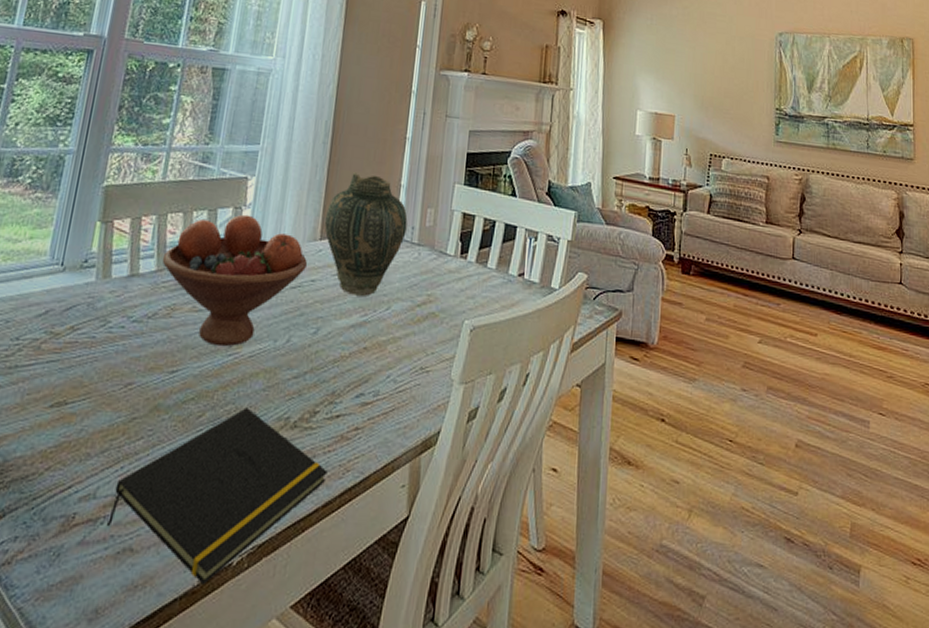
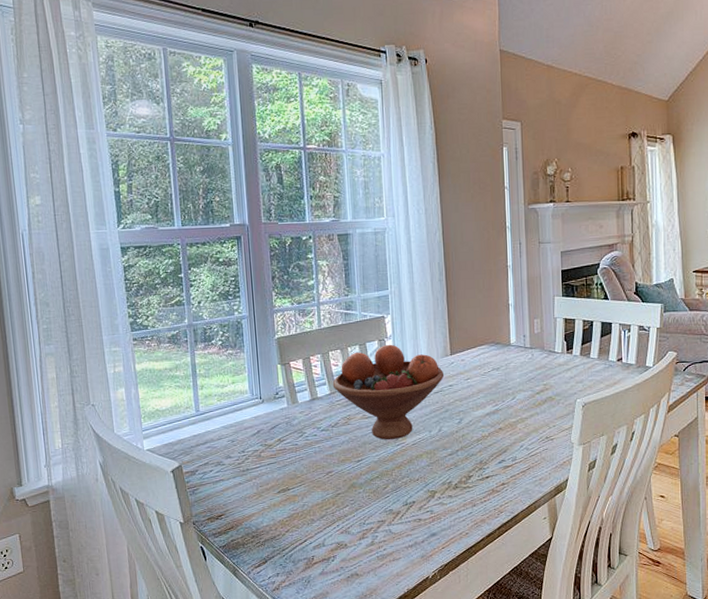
notepad: present [106,407,328,585] -> none [336,479,486,591]
vase: present [324,172,408,296] -> none [452,299,519,392]

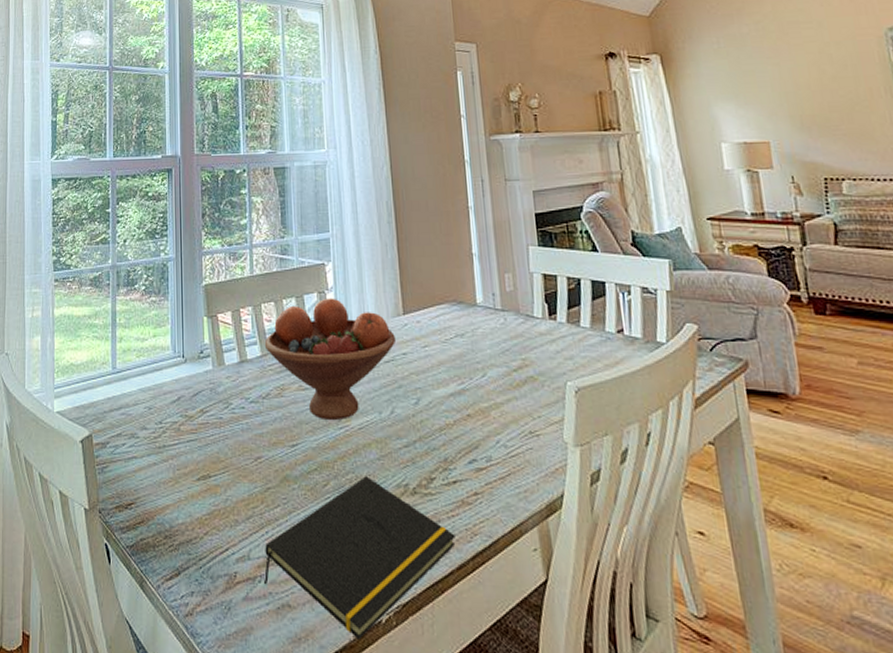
notepad: none [336,479,486,591] -> present [263,476,455,640]

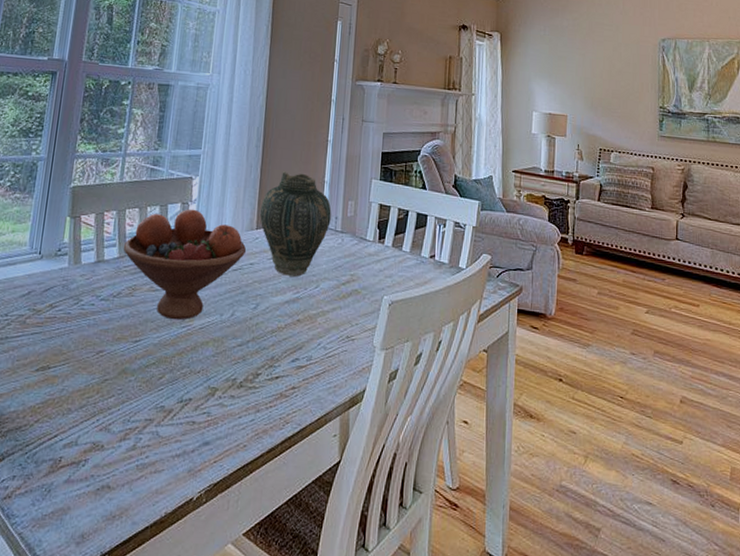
notepad: present [263,476,455,640] -> none [87,371,270,516]
vase: none [404,247,488,365] -> present [260,171,332,277]

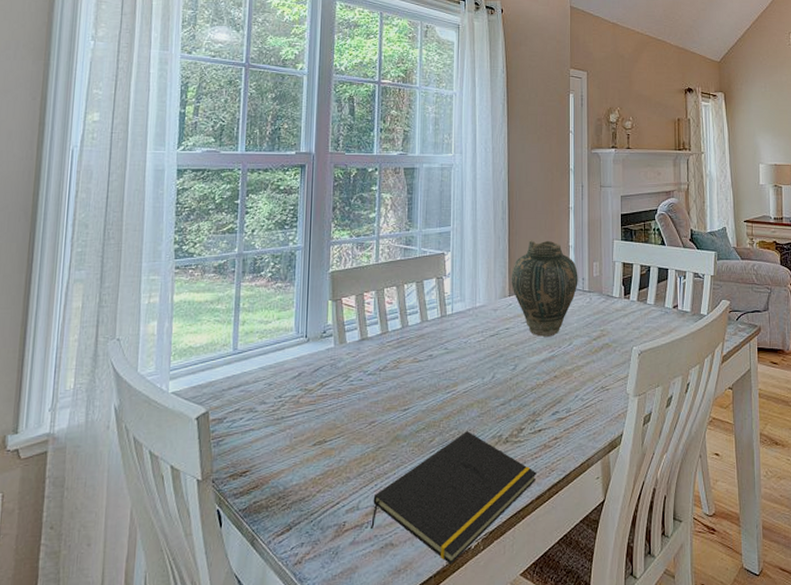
notepad: none [87,371,270,516] -> present [370,431,537,565]
fruit bowl: present [123,209,247,320] -> none [384,282,502,387]

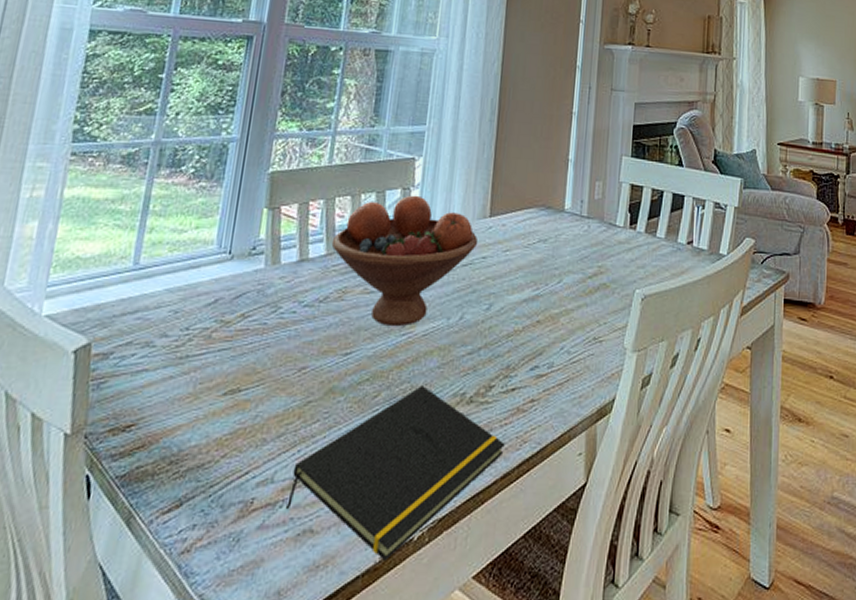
fruit bowl: none [384,282,502,387] -> present [331,195,478,327]
vase: present [512,240,578,337] -> none [494,149,577,271]

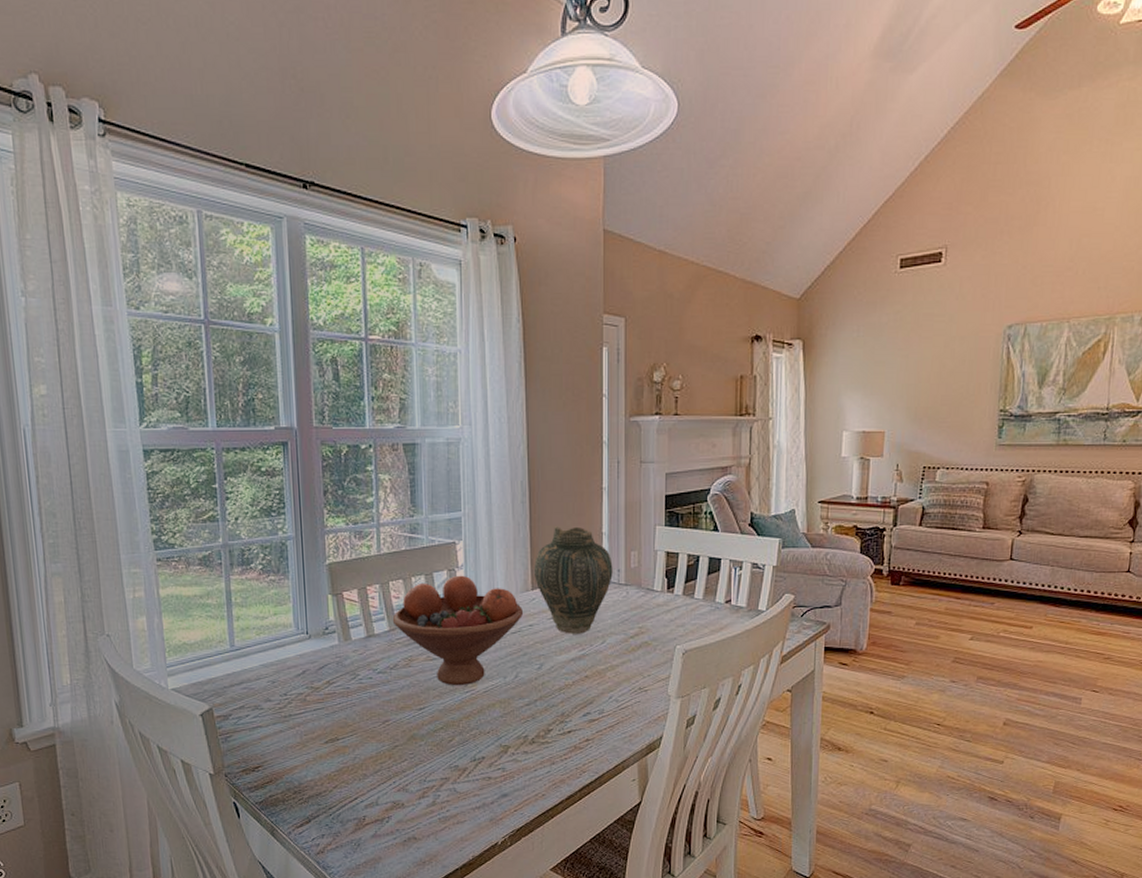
notepad: present [285,386,505,561] -> none [391,731,566,858]
vase: none [494,149,577,271] -> present [534,526,613,634]

